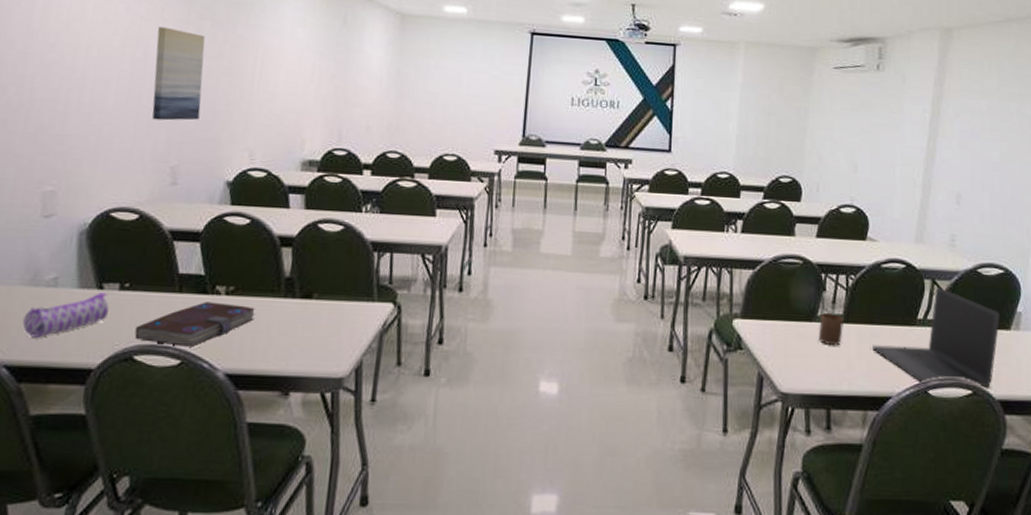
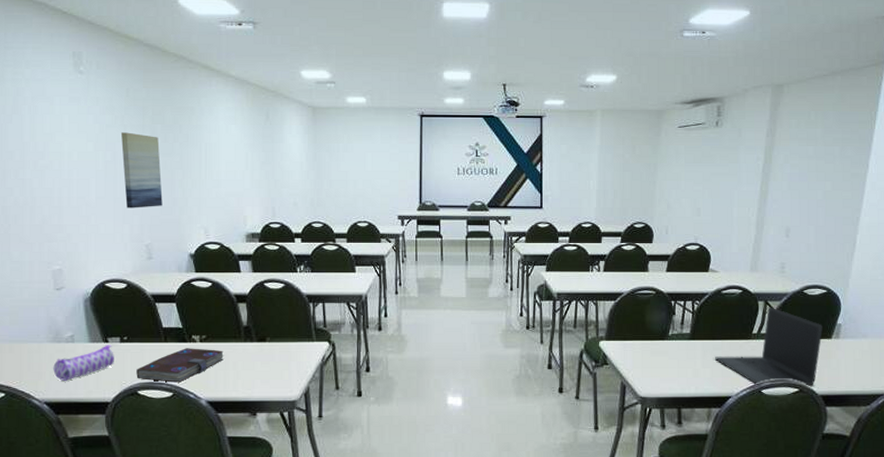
cup: present [818,313,843,346] -> none [669,333,690,359]

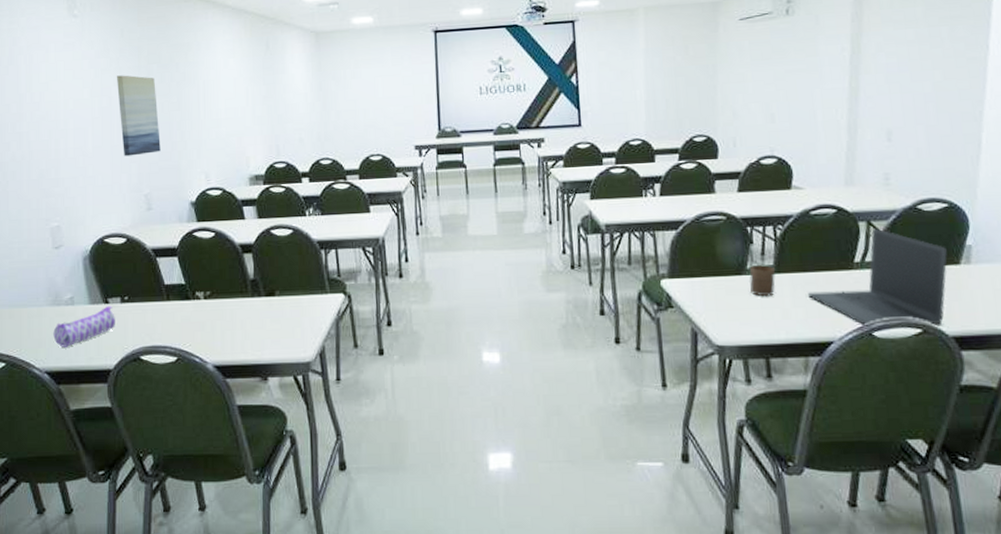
book: present [136,348,225,383] -> none [138,306,231,346]
cup: none [669,333,690,359] -> present [748,265,776,297]

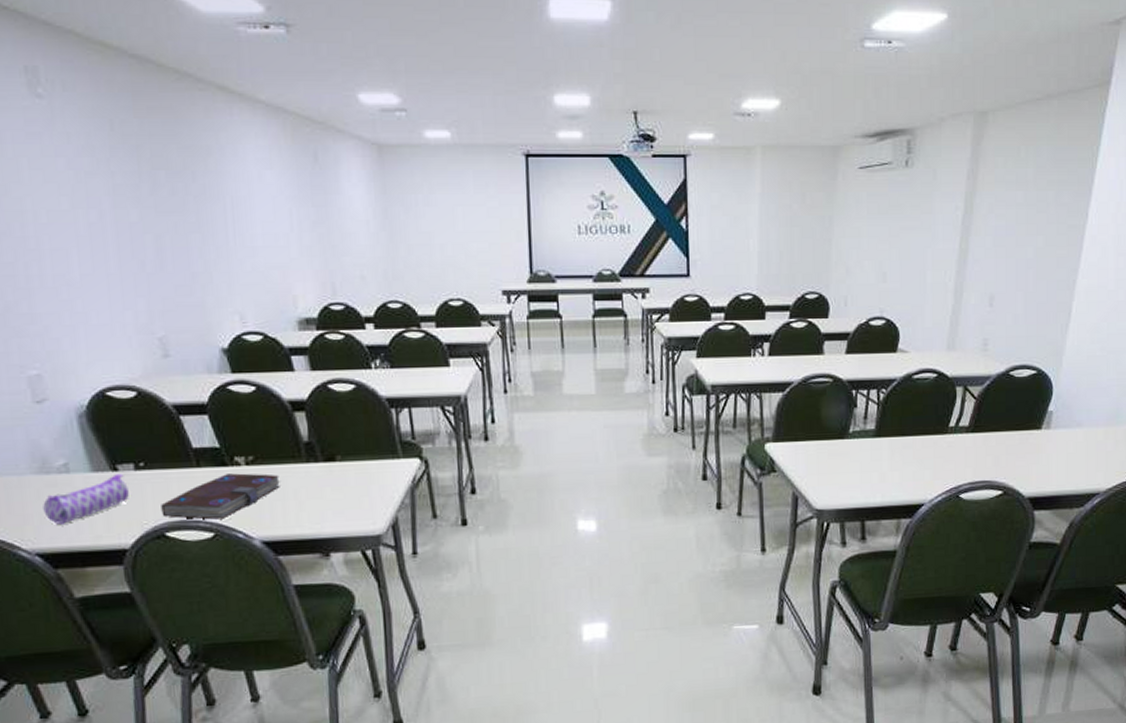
wall art: present [117,75,161,157] -> none [108,182,177,289]
book: none [138,306,231,346] -> present [161,473,281,520]
cup: present [748,265,776,297] -> none [850,429,876,461]
laptop: present [808,228,948,326] -> none [905,393,1032,489]

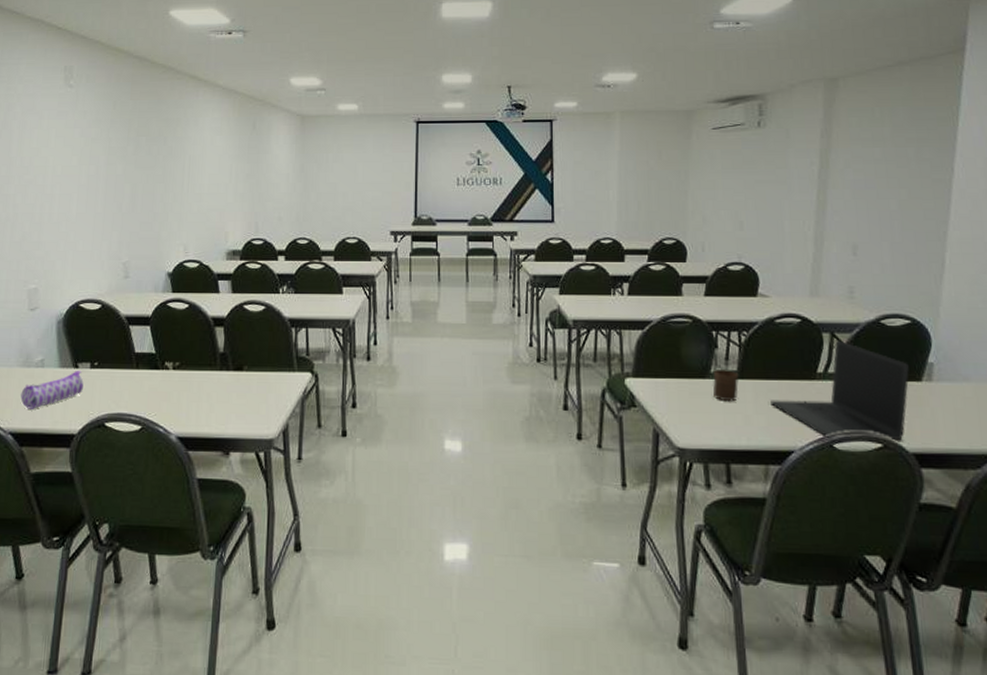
book: present [161,473,281,520] -> none [104,376,198,415]
cup: none [850,429,876,461] -> present [712,370,739,402]
laptop: none [905,393,1032,489] -> present [770,340,910,441]

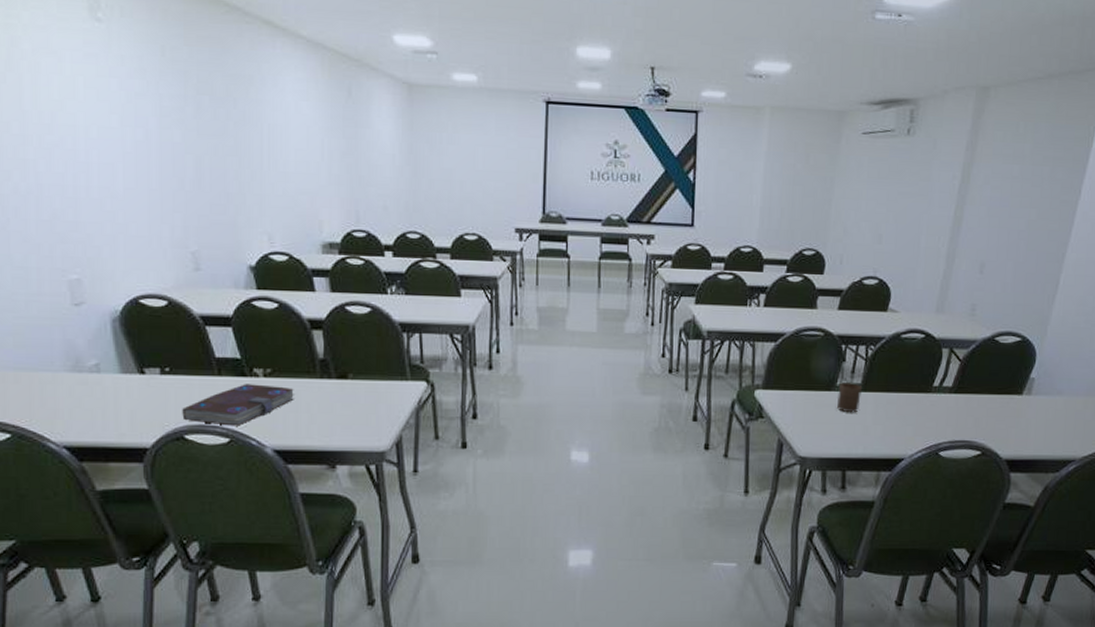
pencil case: present [20,371,84,409] -> none [73,377,153,420]
book: none [104,376,198,415] -> present [182,384,296,426]
laptop: present [770,340,910,441] -> none [888,355,1015,449]

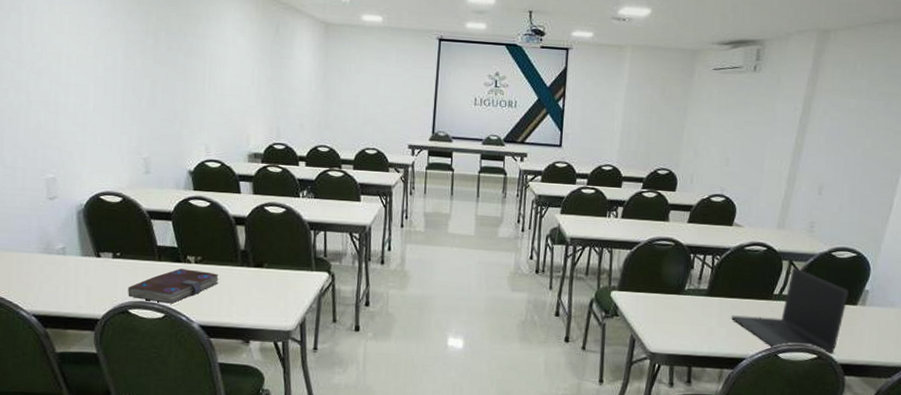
cup: present [836,382,862,413] -> none [684,287,708,315]
laptop: none [888,355,1015,449] -> present [731,267,850,353]

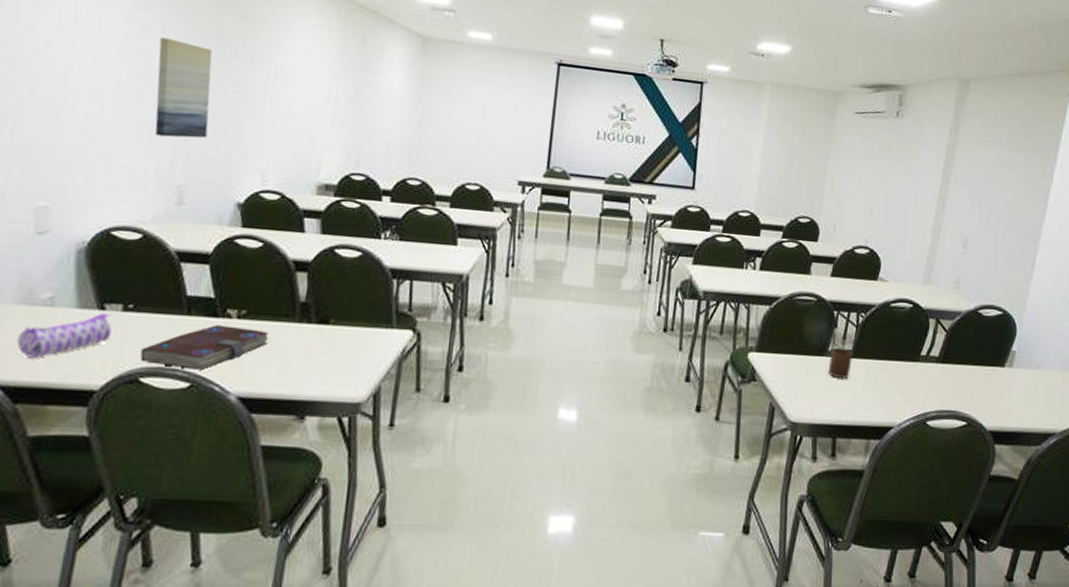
pencil case: none [43,260,106,294] -> present [17,313,112,358]
wall art: none [123,37,163,119] -> present [155,37,212,138]
cup: none [684,287,708,315] -> present [828,348,852,379]
laptop: present [731,267,850,353] -> none [878,326,997,420]

